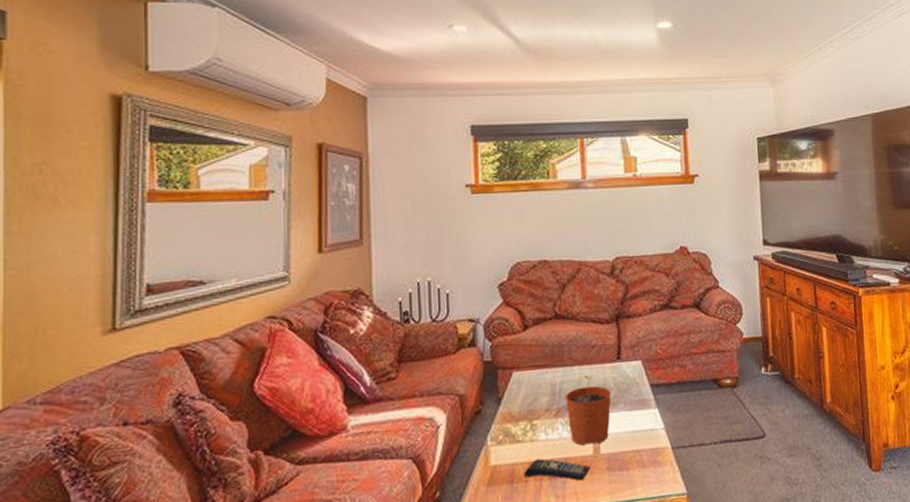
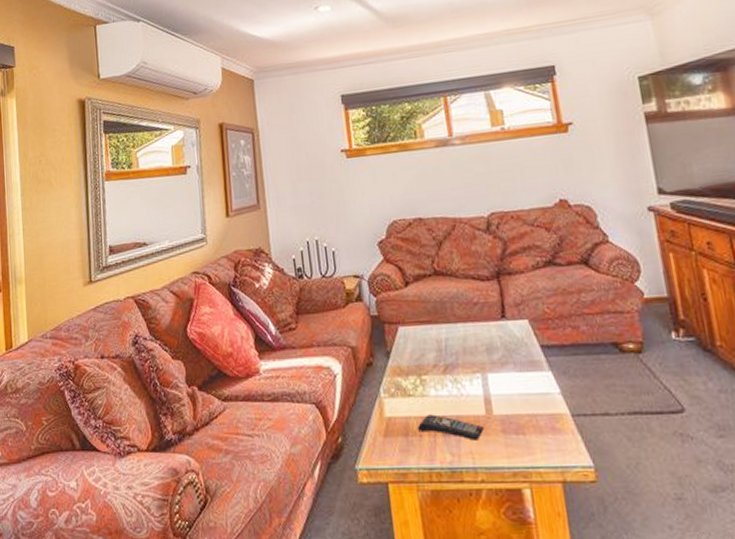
plant pot: present [565,375,612,446] -> none [452,333,501,405]

